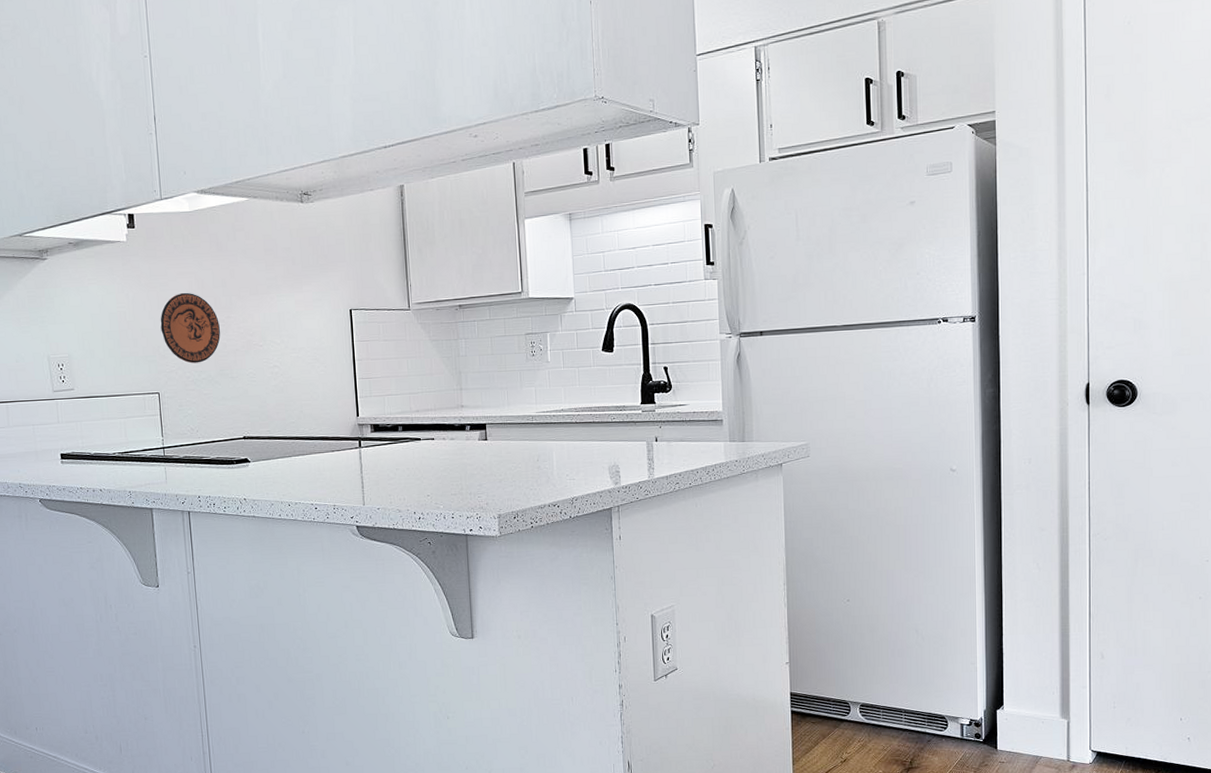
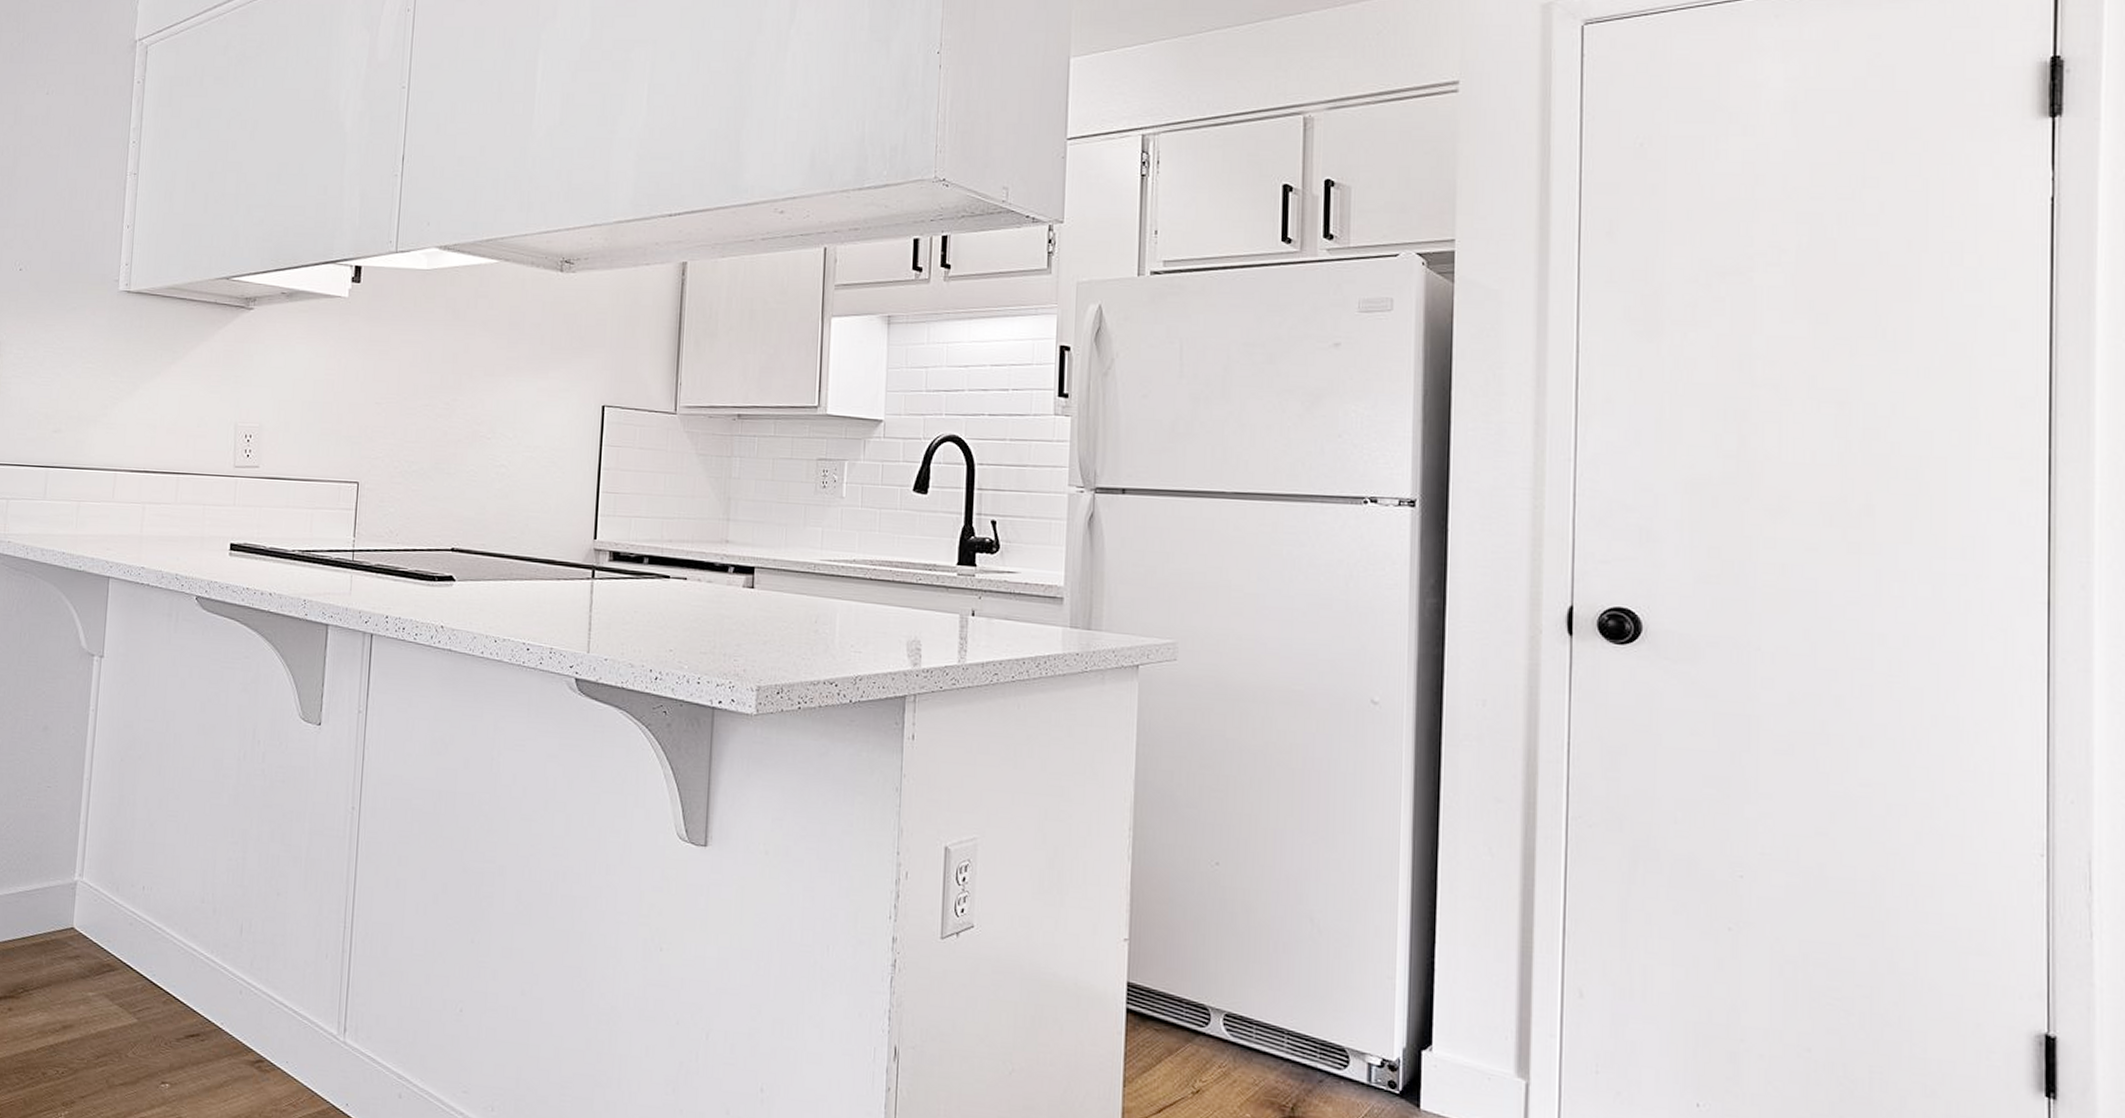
decorative plate: present [160,292,221,363] -> none [372,364,443,452]

